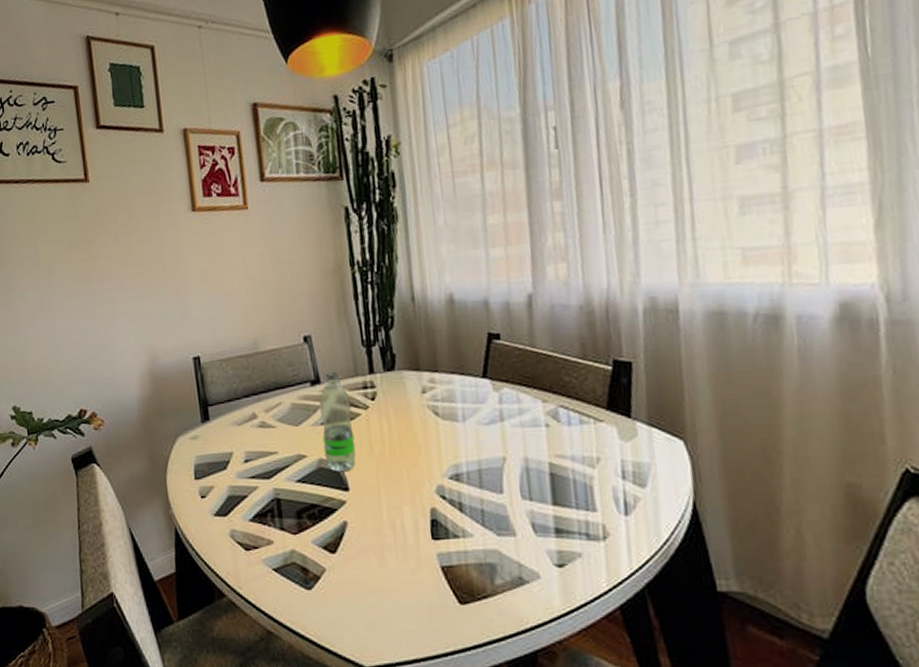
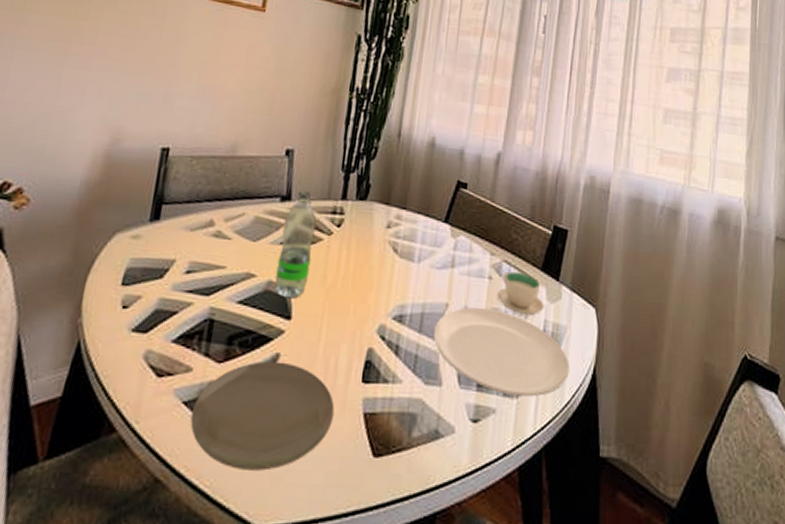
plate: none [283,528,412,621] -> present [190,361,335,471]
plate: none [495,456,664,539] -> present [433,307,571,397]
cup: none [558,415,618,457] -> present [497,271,544,315]

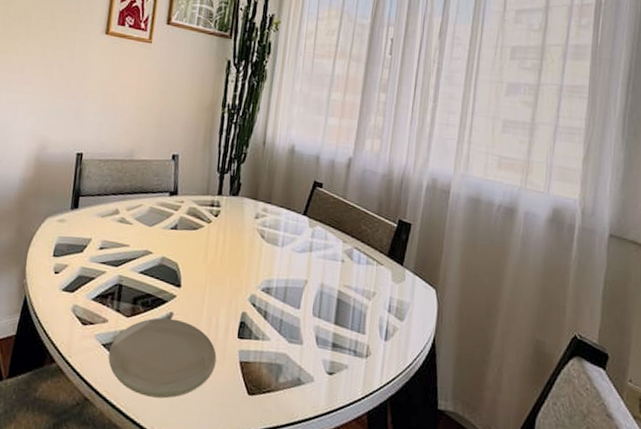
bottle: present [275,191,317,299] -> none [167,188,198,272]
plate: present [433,307,571,397] -> none [295,284,413,358]
cup: present [497,271,544,315] -> none [349,256,390,292]

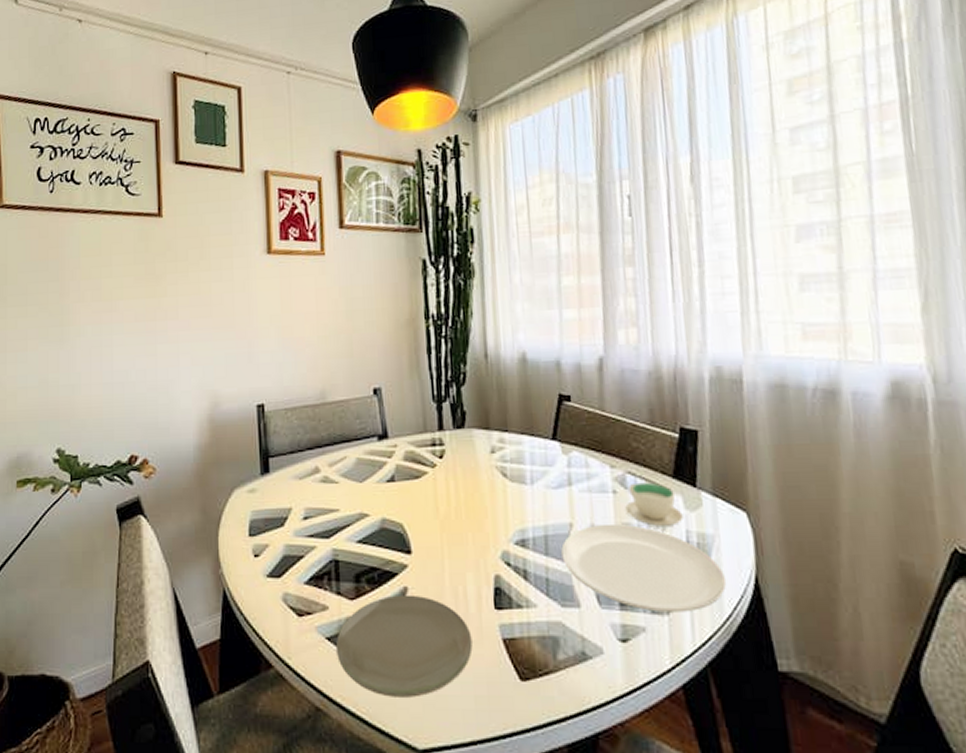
plate: none [295,284,413,358] -> present [561,525,727,612]
cup: none [349,256,390,292] -> present [625,482,683,526]

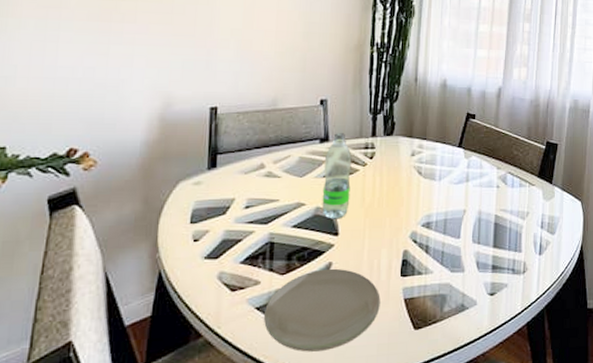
bottle: none [385,428,421,534] -> present [322,133,352,219]
plate: present [561,525,727,612] -> none [455,210,563,273]
cup: present [625,482,683,526] -> none [504,180,541,211]

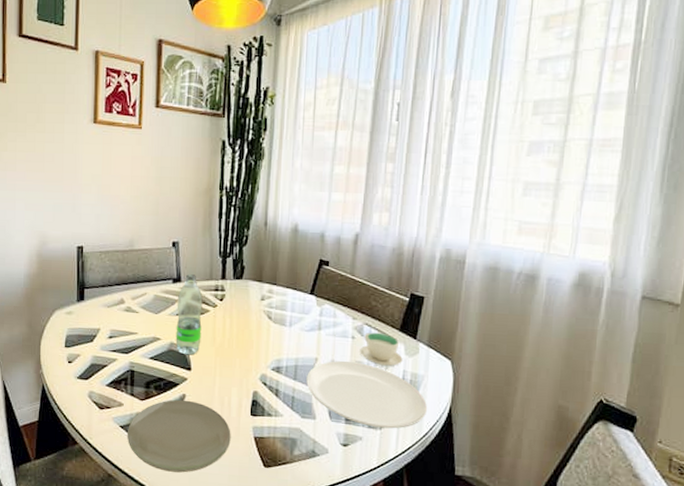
plate: none [455,210,563,273] -> present [306,361,428,429]
cup: none [504,180,541,211] -> present [360,332,403,366]

